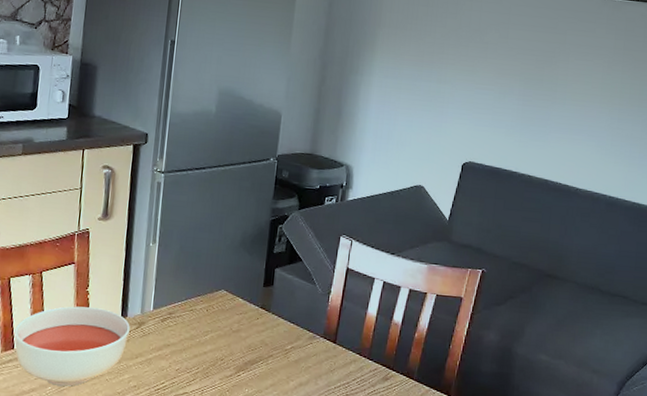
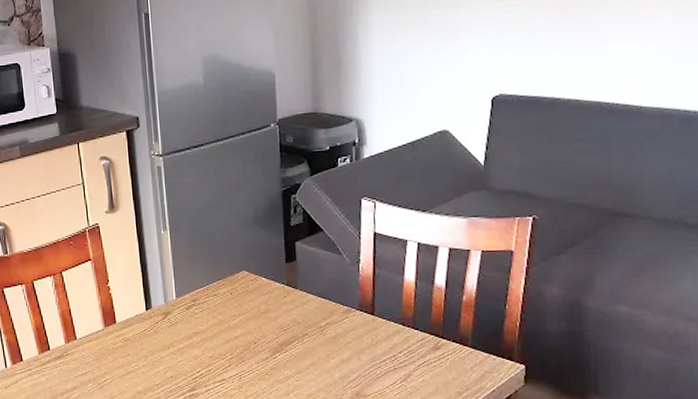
bowl: present [14,306,130,386] -> none [47,302,157,382]

